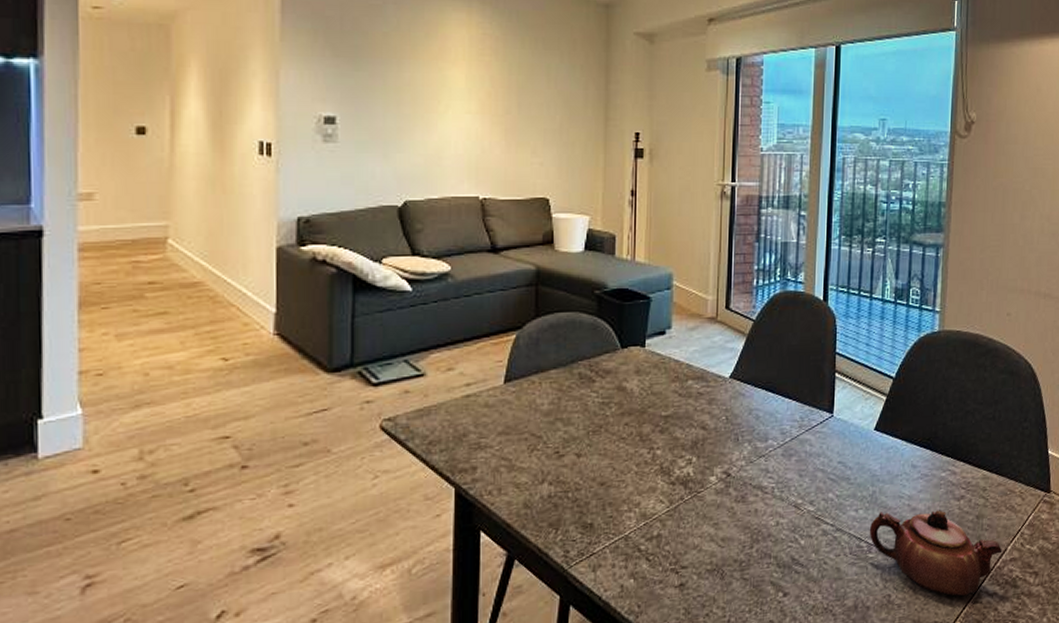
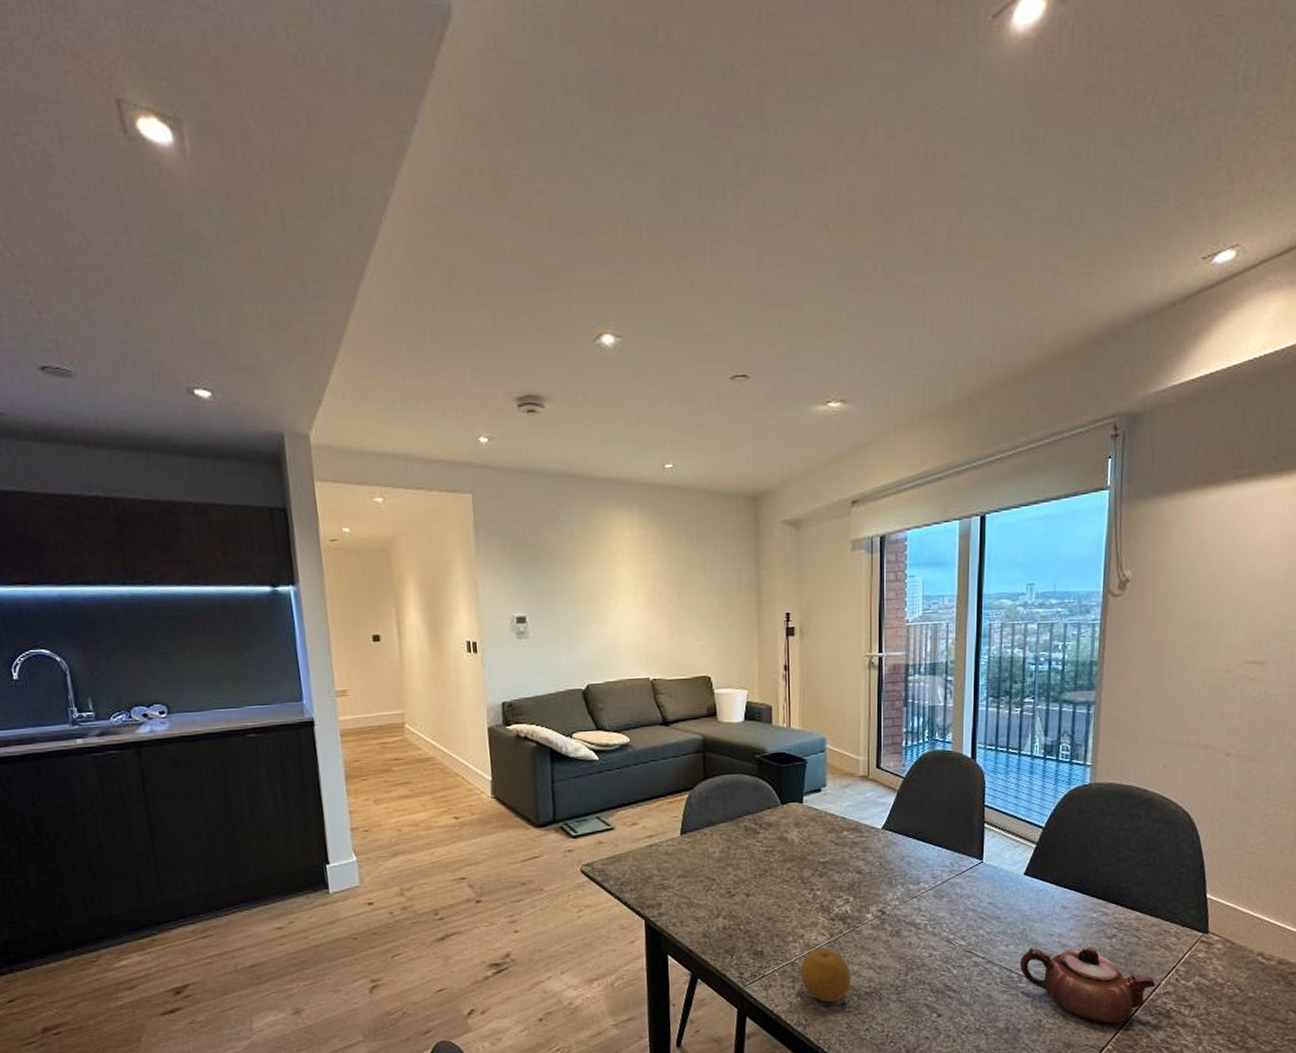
fruit: none [635,518,691,584] -> present [801,948,851,1002]

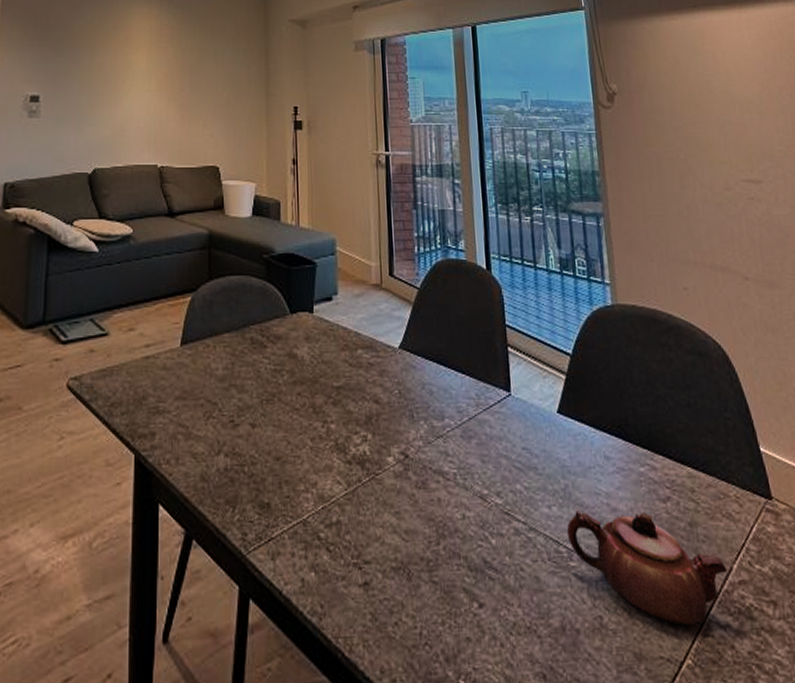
fruit: present [801,948,851,1002] -> none [315,501,374,580]

